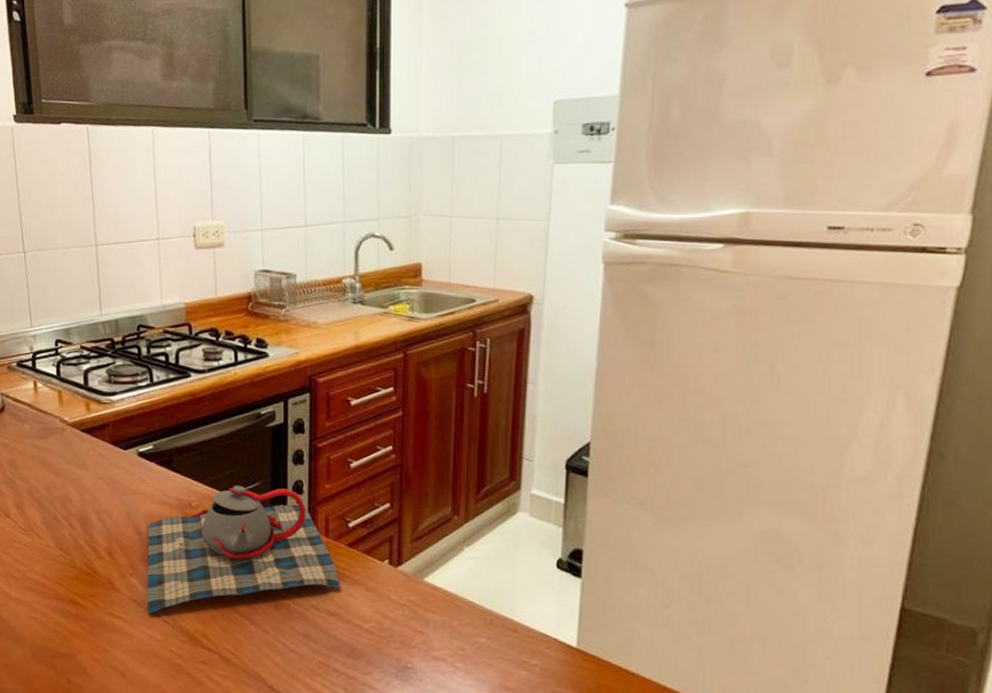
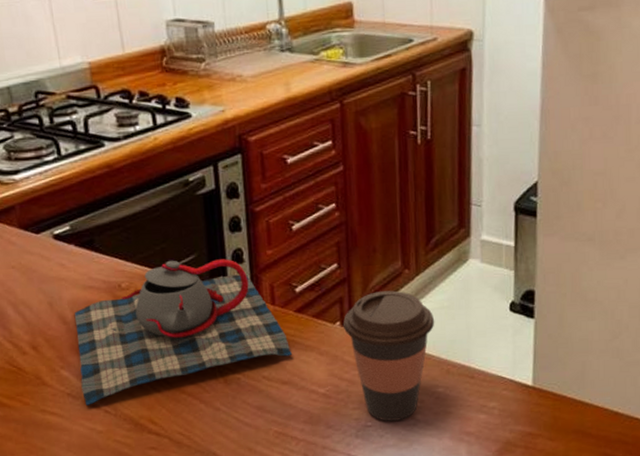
coffee cup: none [391,534,481,666] -> present [342,290,435,421]

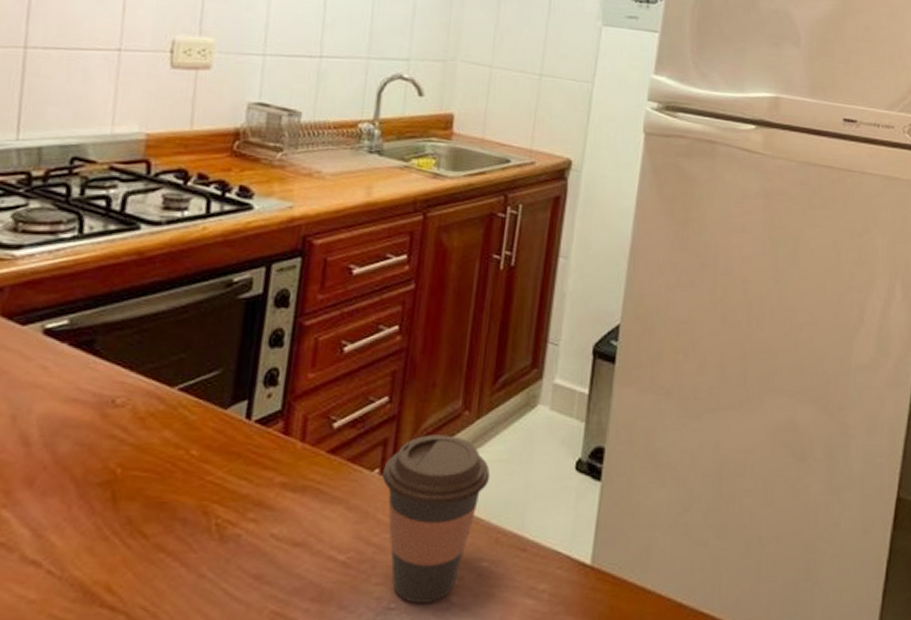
teapot: present [74,259,293,407] -> none [22,374,315,564]

